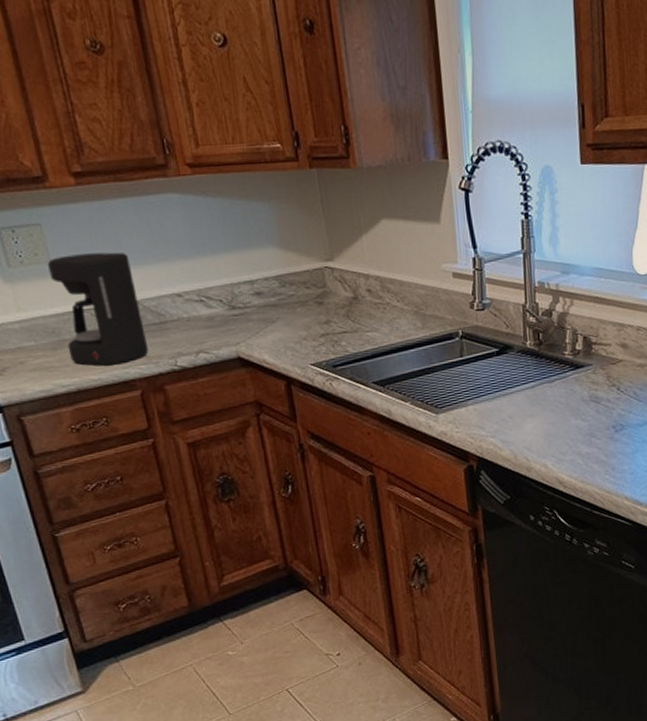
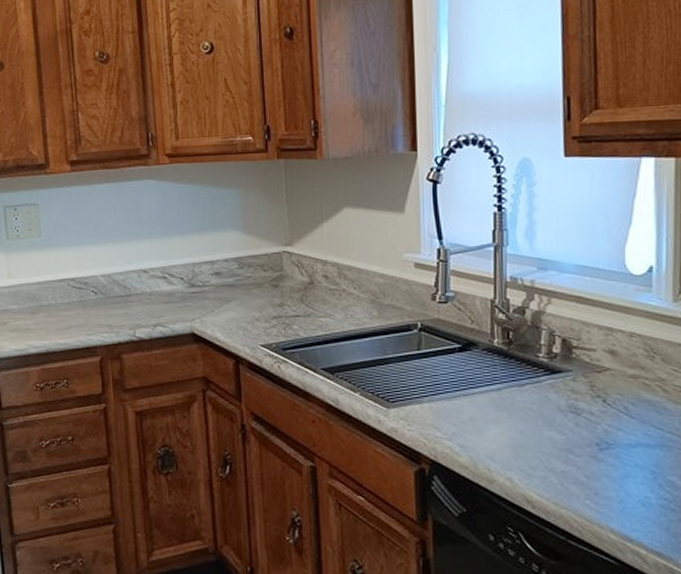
coffee maker: present [47,252,149,366] -> none [37,230,112,331]

